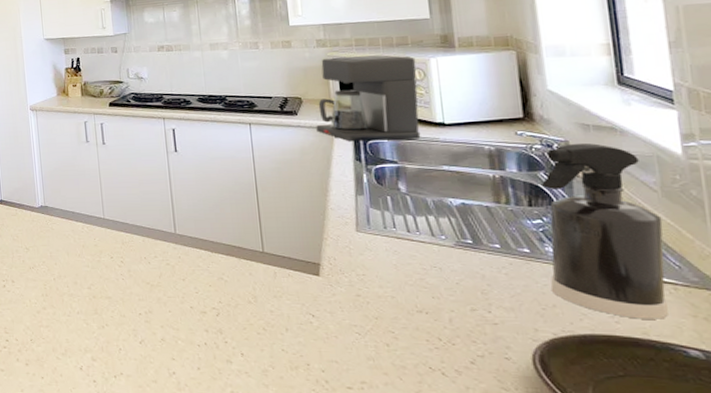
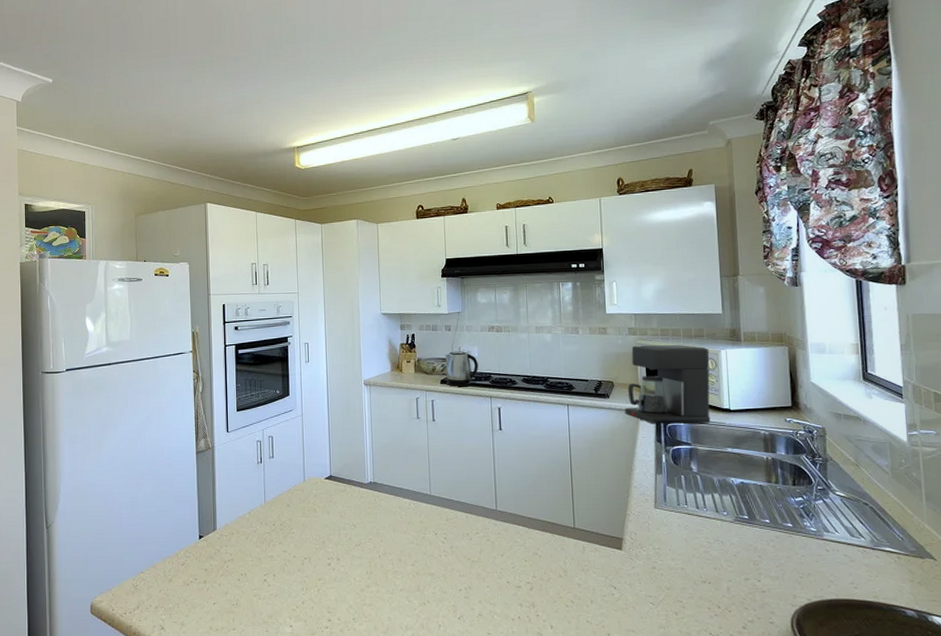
kettle: none [112,72,149,110] -> present [445,350,478,387]
spray bottle: present [542,143,668,319] -> none [803,431,893,584]

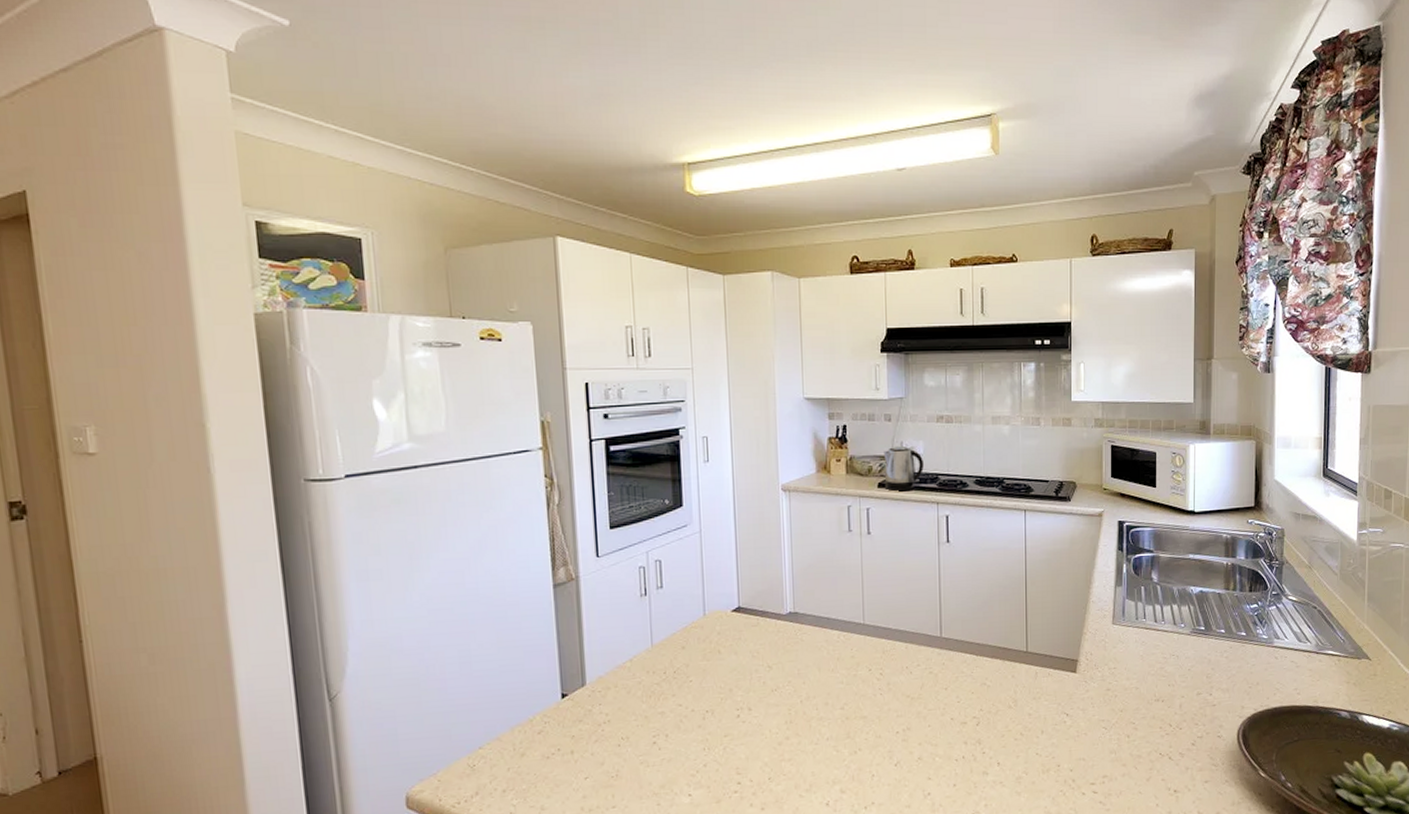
coffee maker: present [625,344,711,424] -> none [1087,438,1178,530]

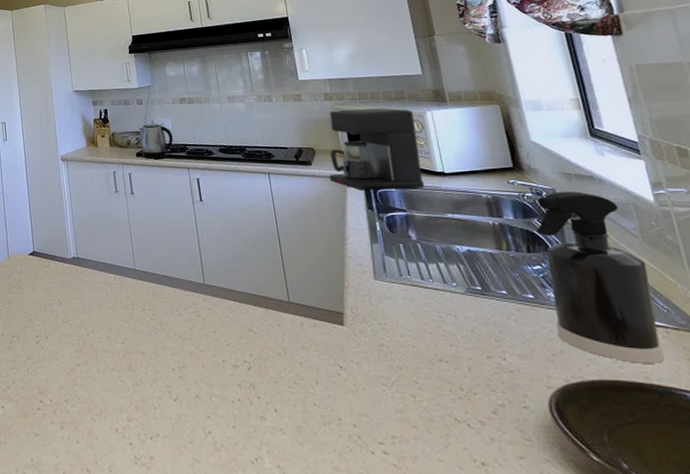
coffee maker: none [1087,438,1178,530] -> present [329,108,425,191]
spray bottle: none [1257,531,1338,689] -> present [536,191,665,363]

